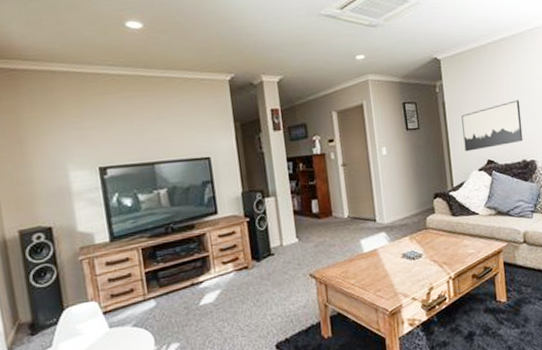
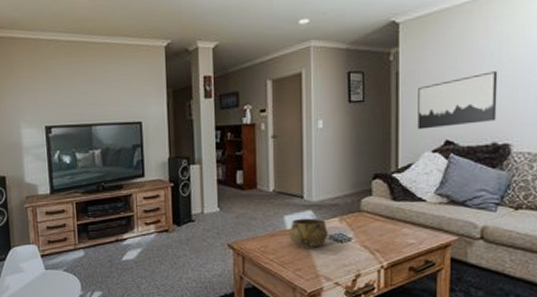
decorative bowl: none [366,239,401,269] -> present [289,218,328,248]

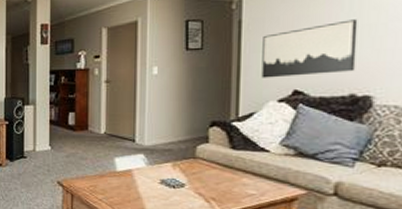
decorative bowl: present [289,218,328,248] -> none [119,161,160,191]

